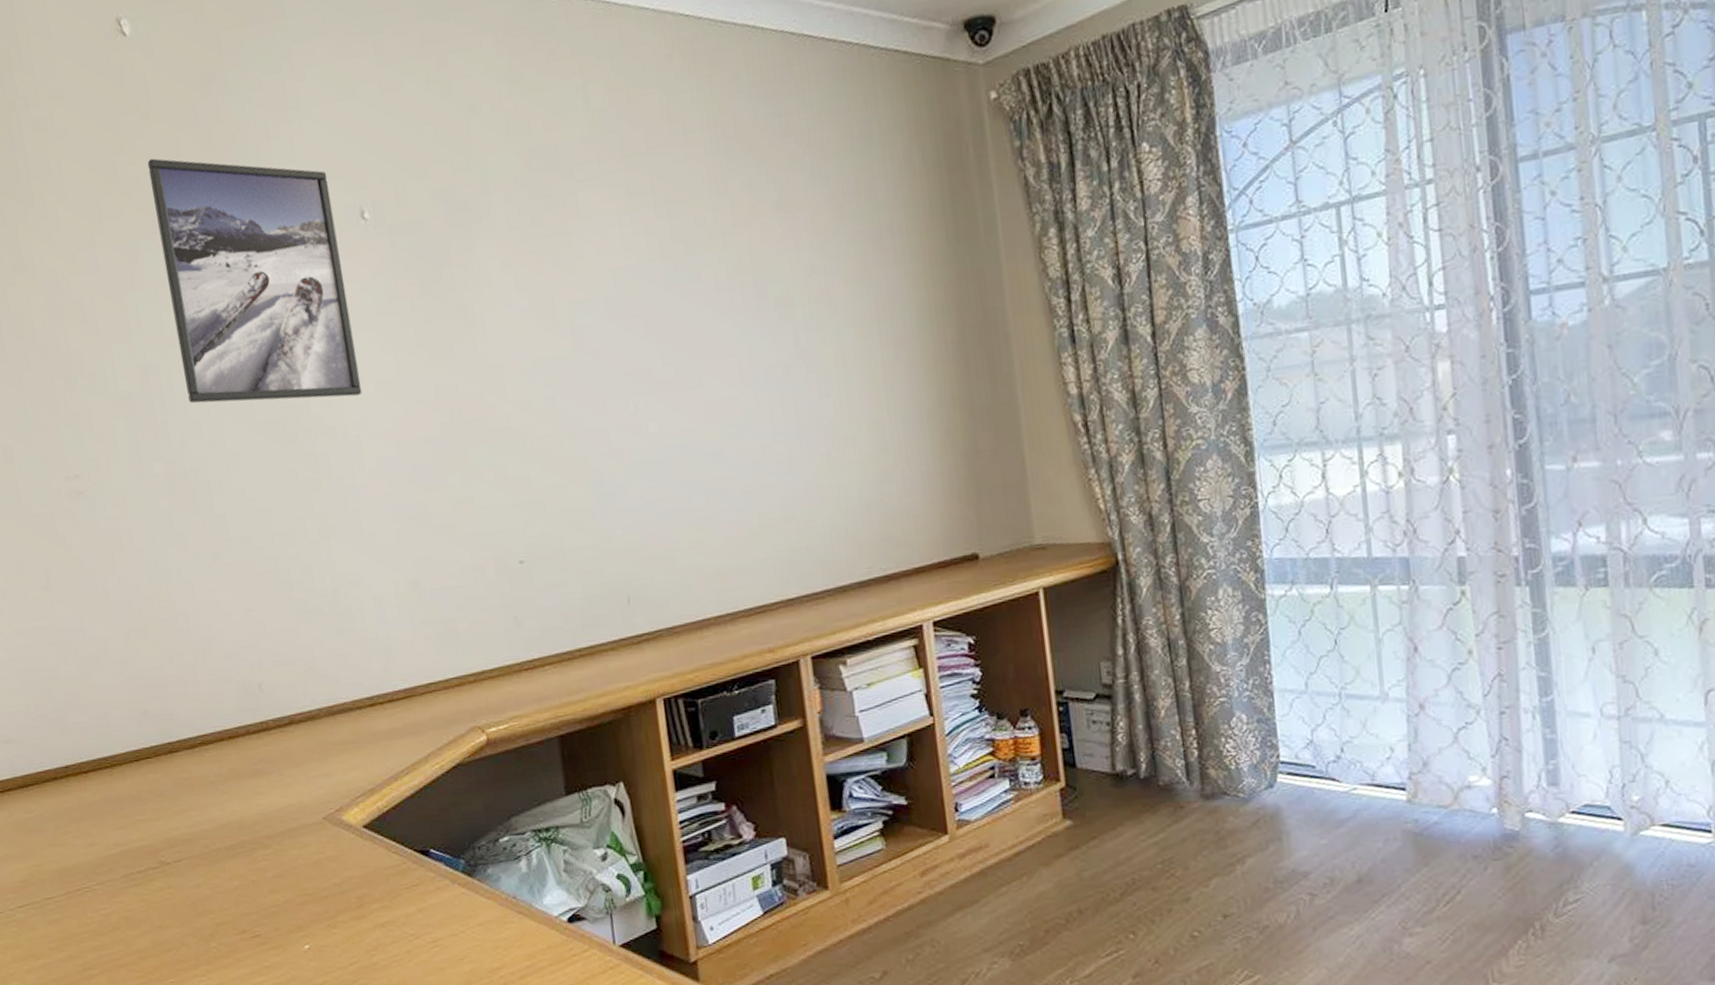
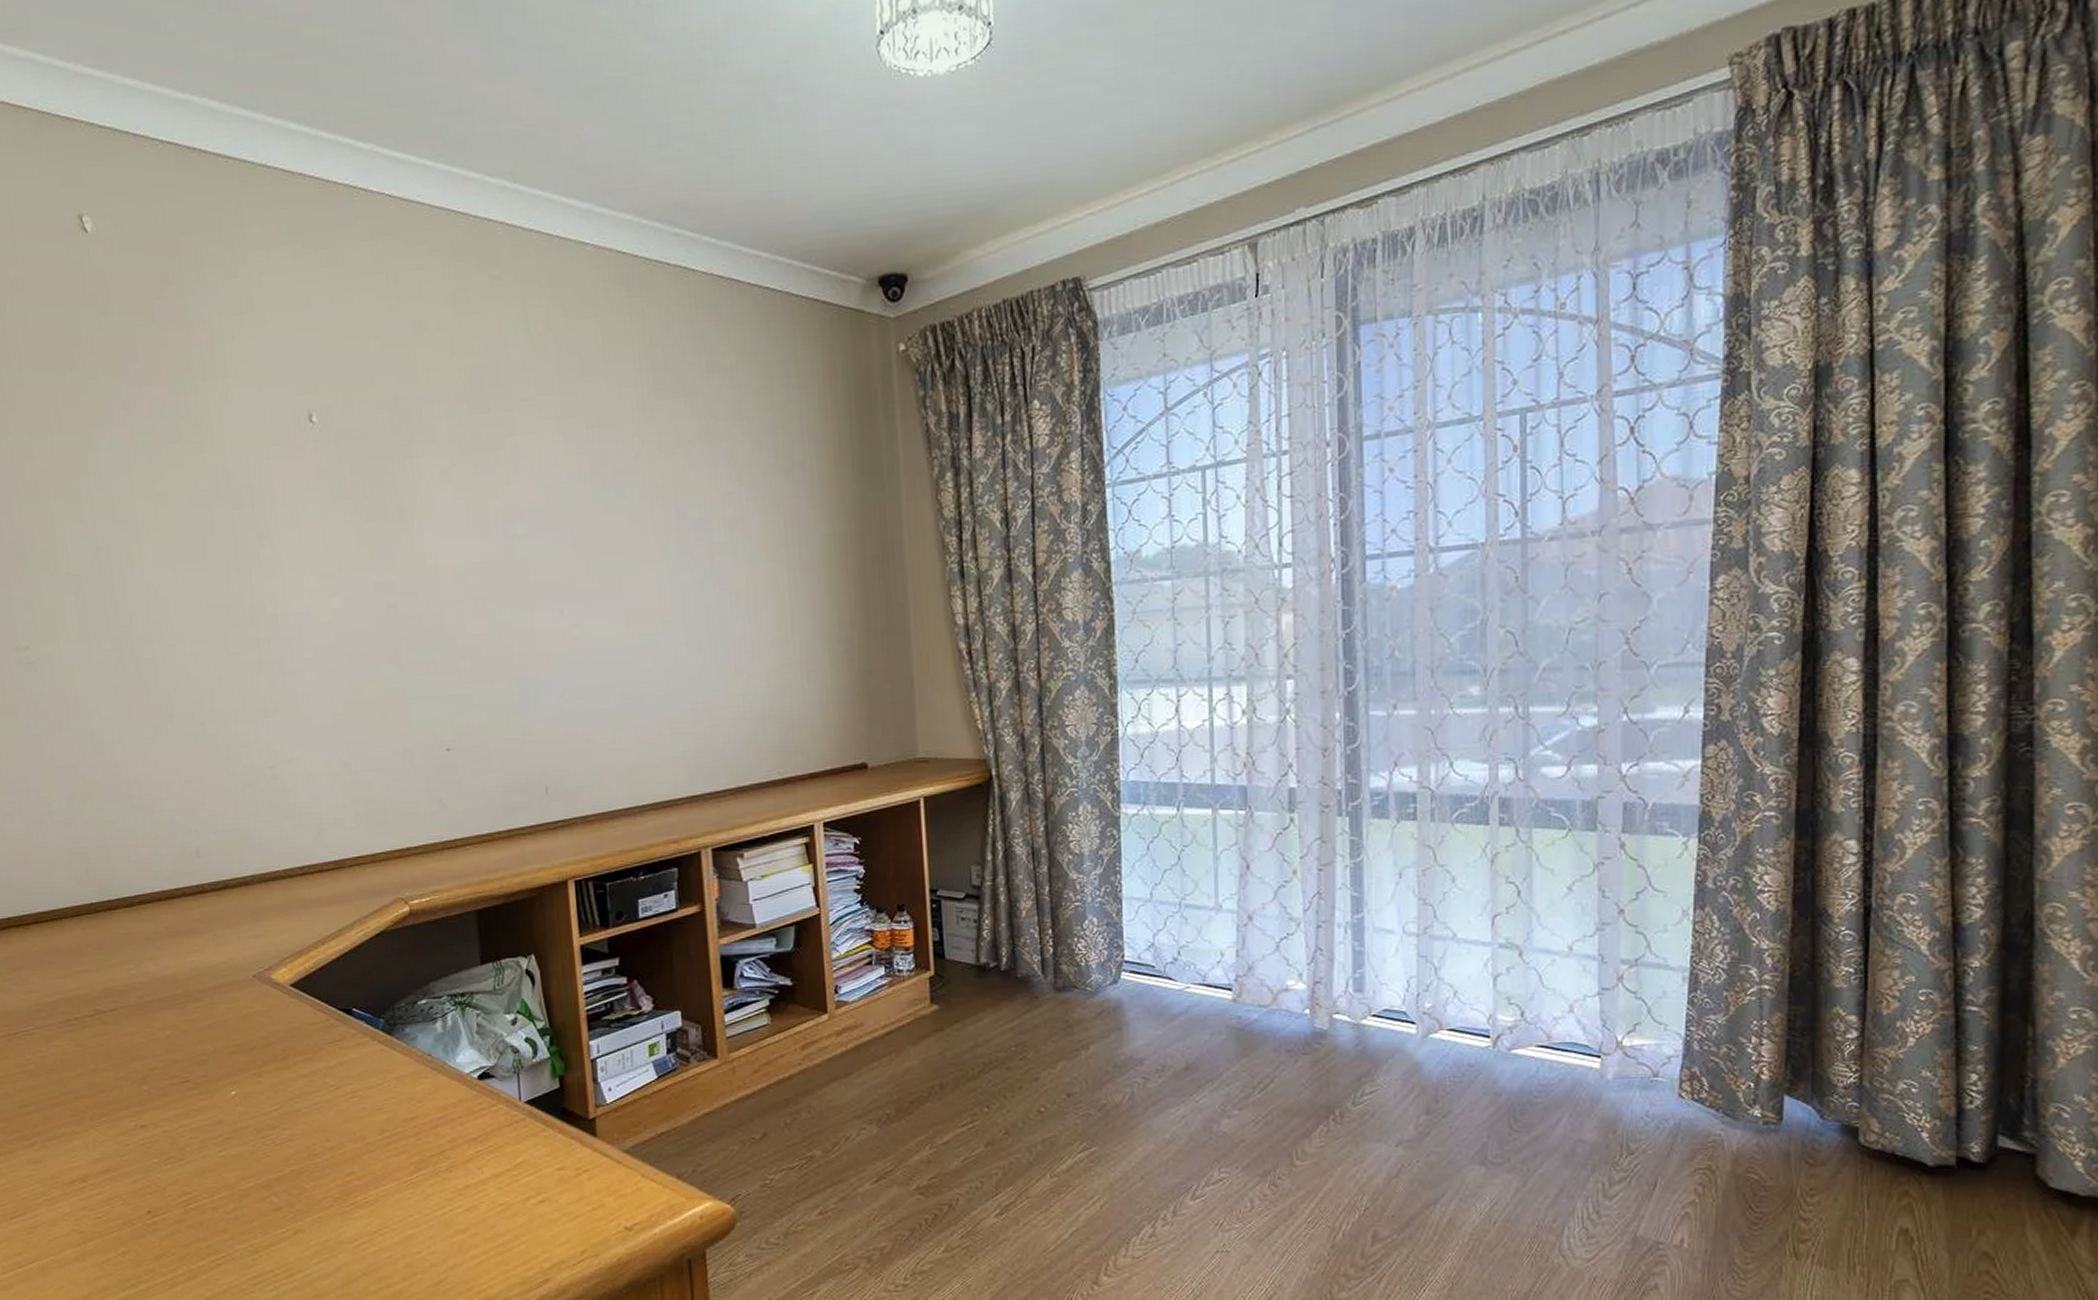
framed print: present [147,158,362,404] -> none [104,351,304,588]

